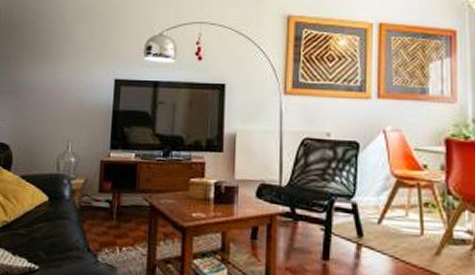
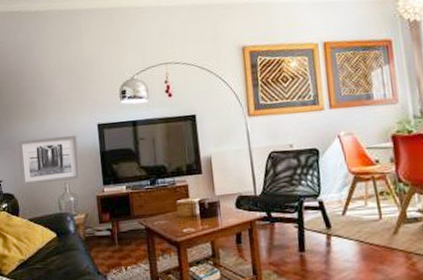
wall art: none [19,86,91,139] -> present [18,134,81,187]

